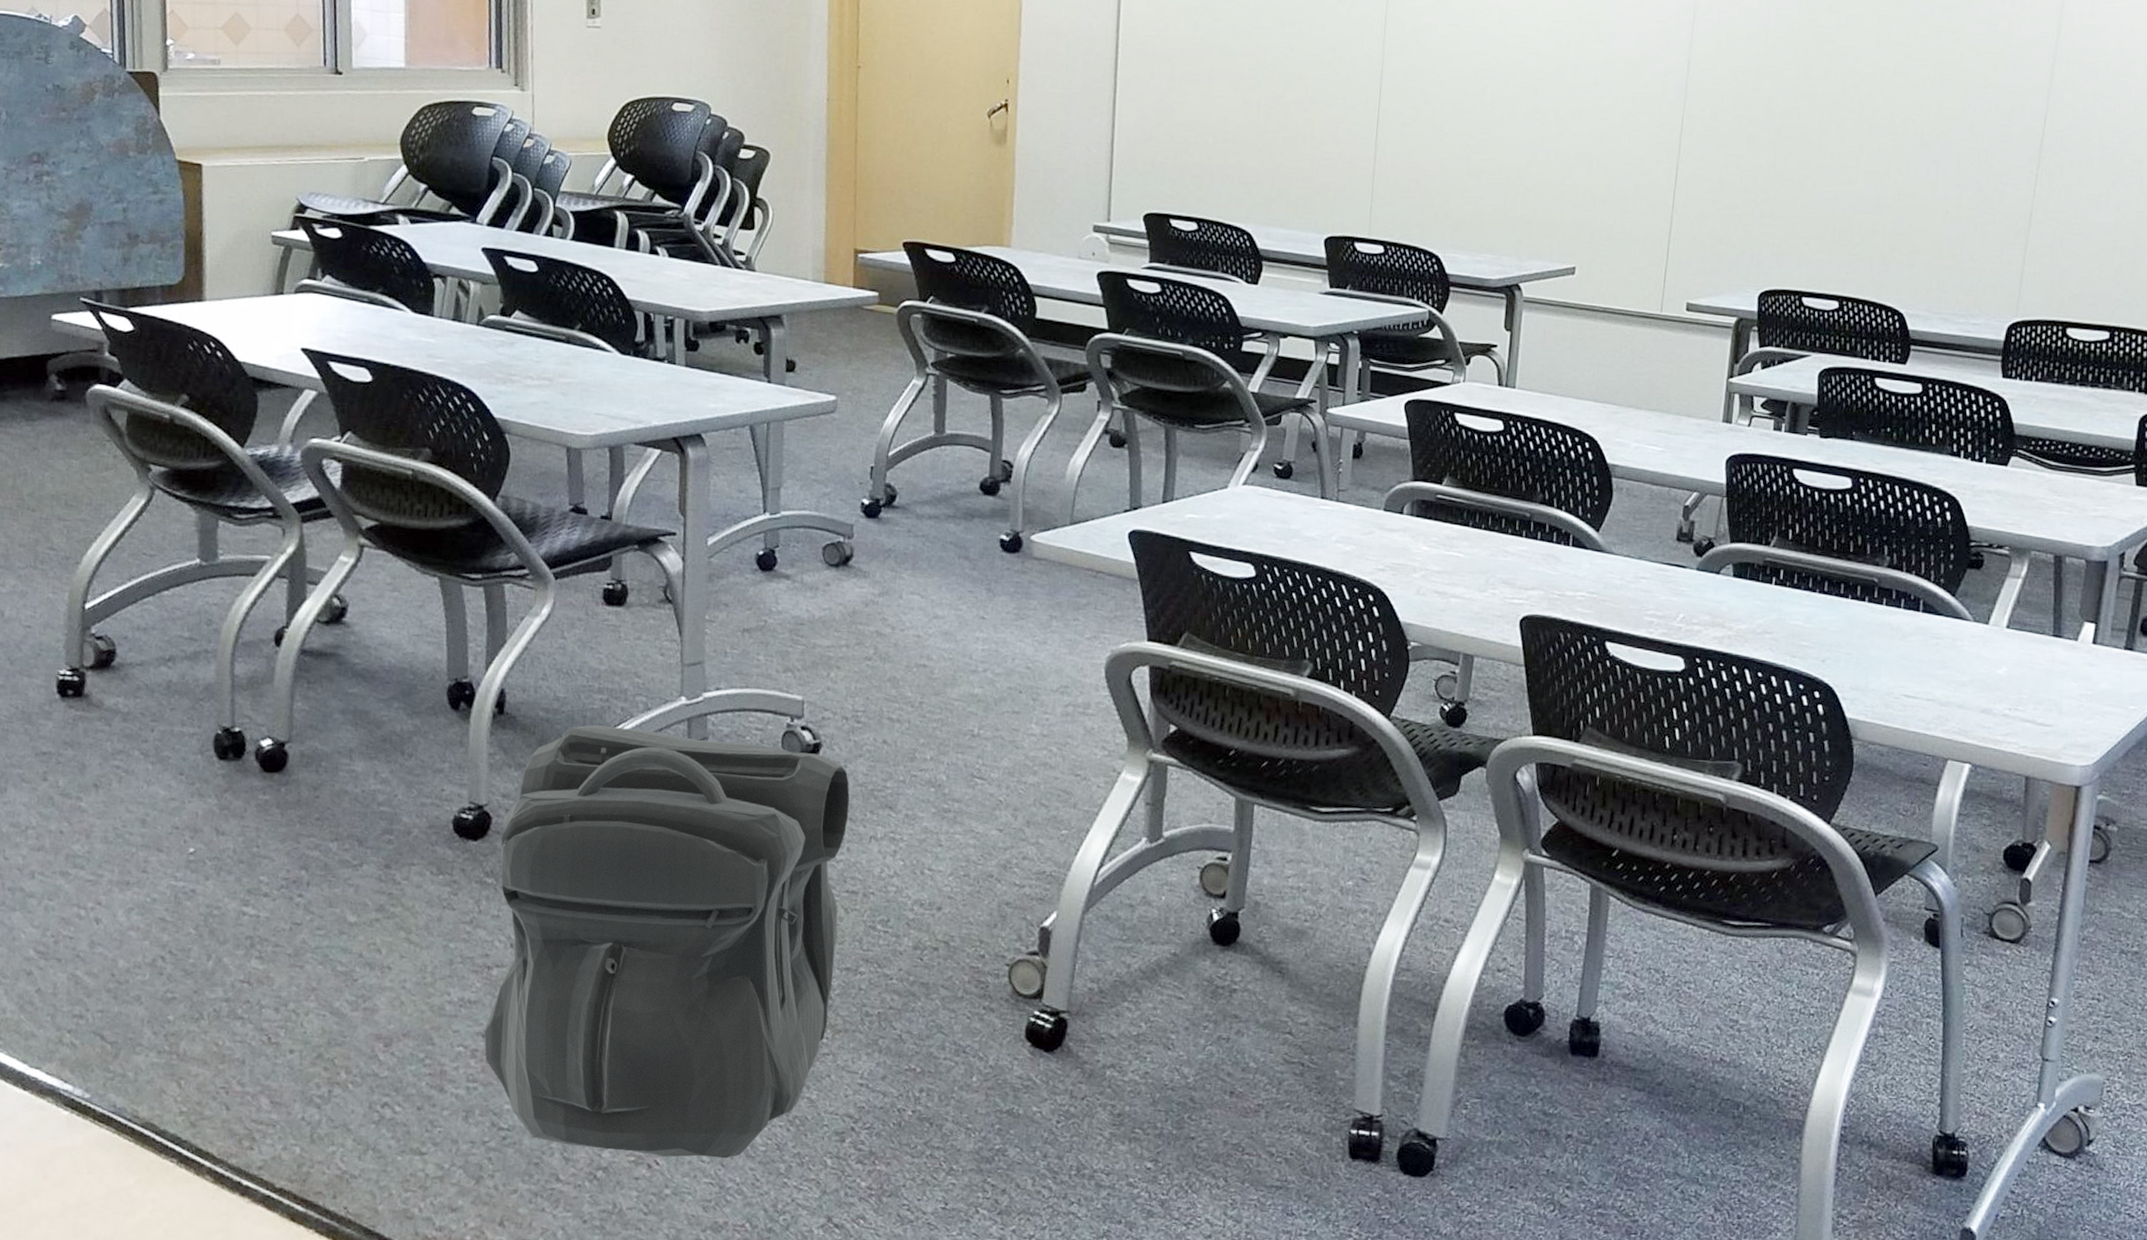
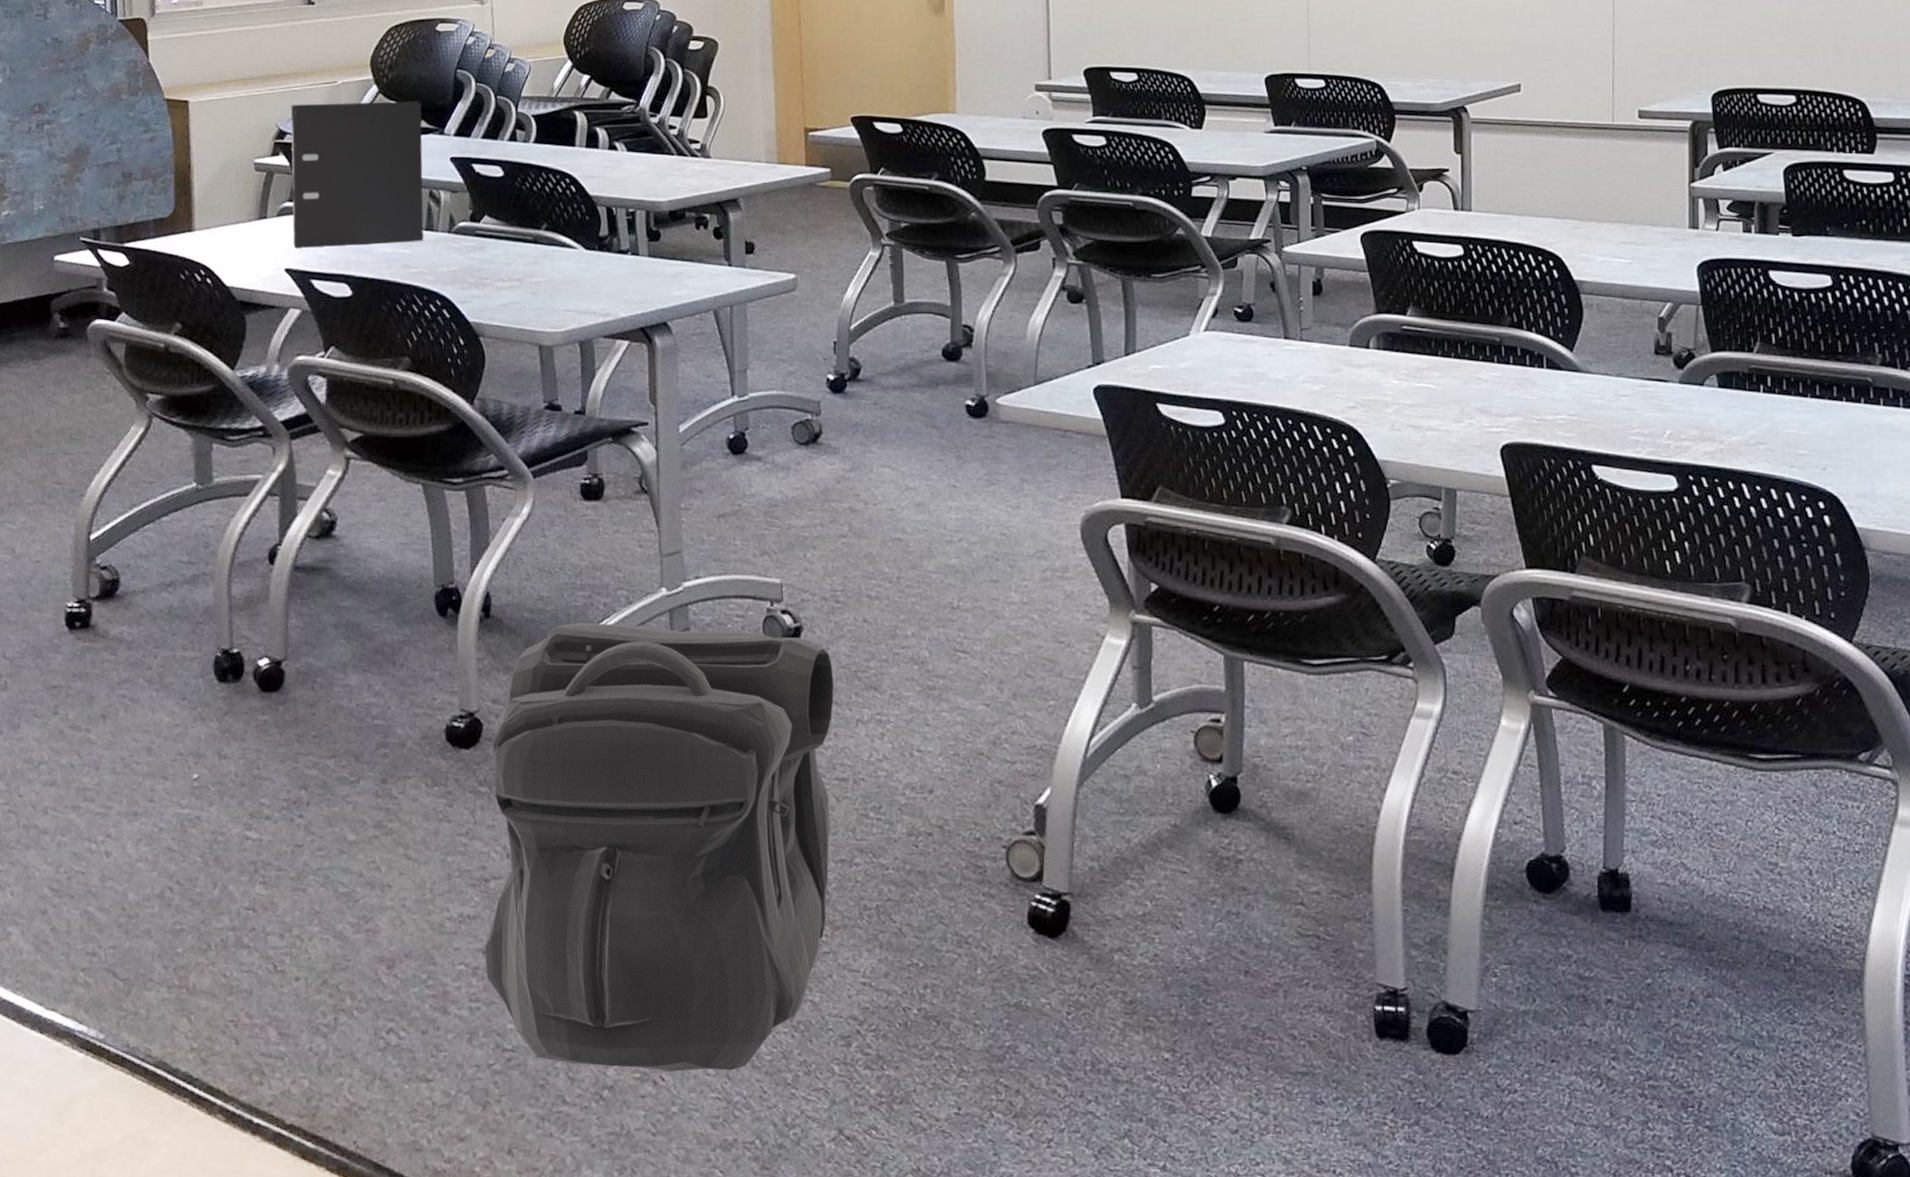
binder: none [311,178,454,332] -> present [291,101,424,248]

